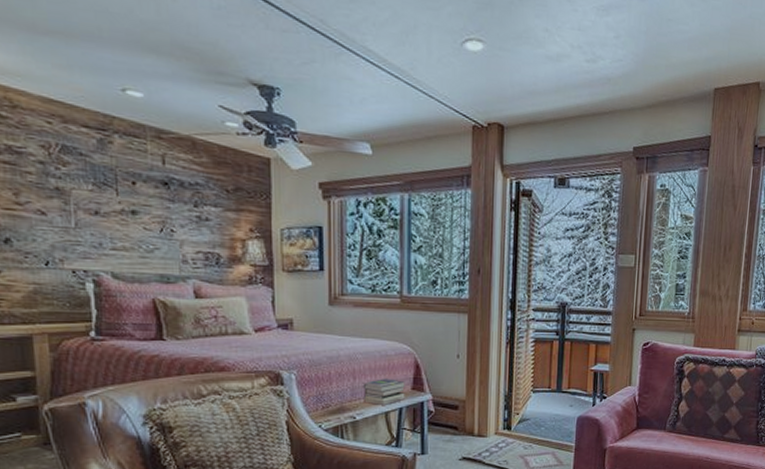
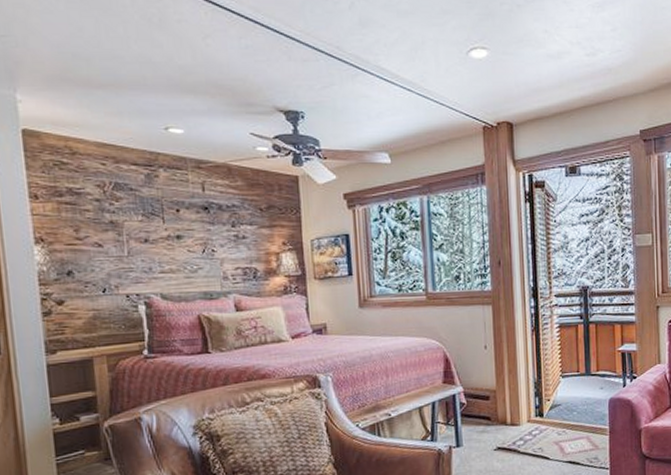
books: present [364,379,405,405] -> none [397,374,437,401]

